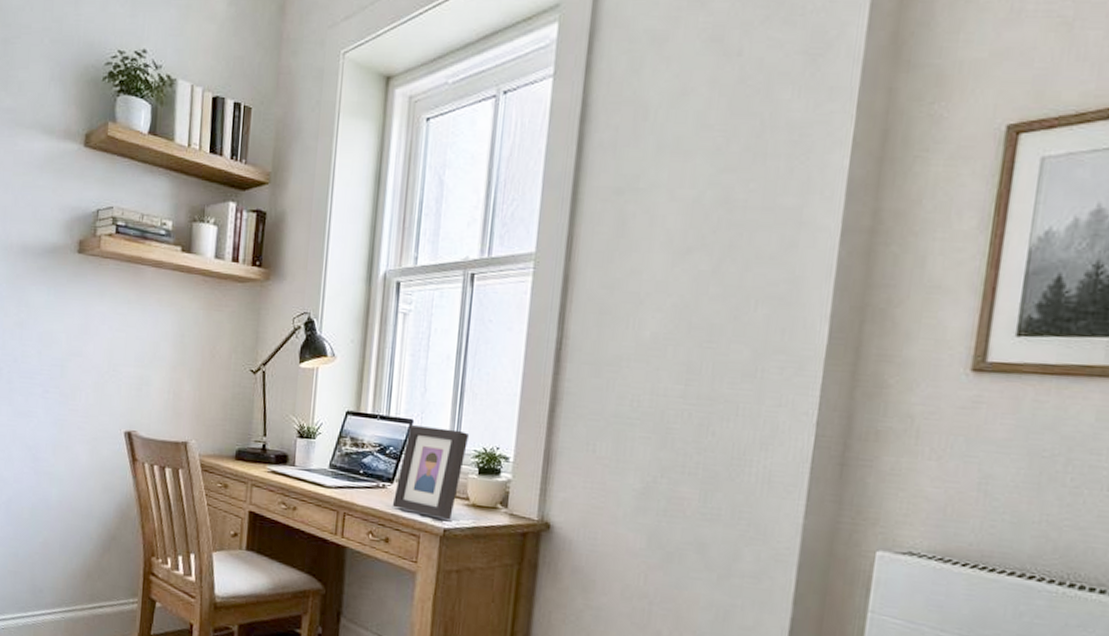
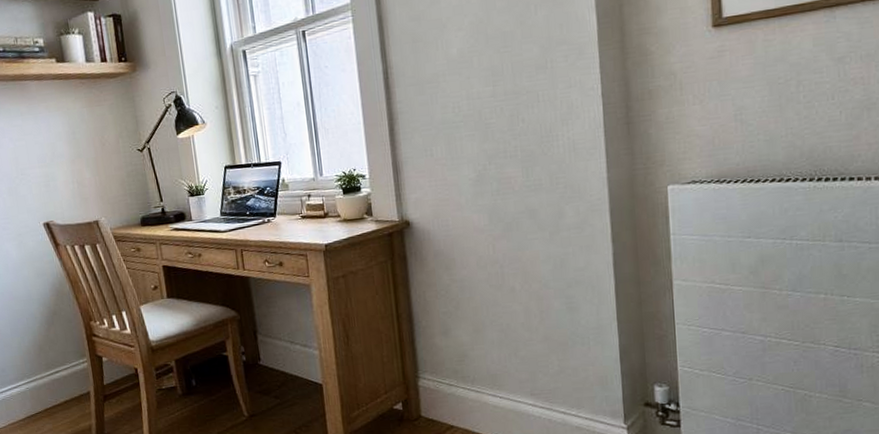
picture frame: present [392,424,470,520] -> none [278,161,330,237]

